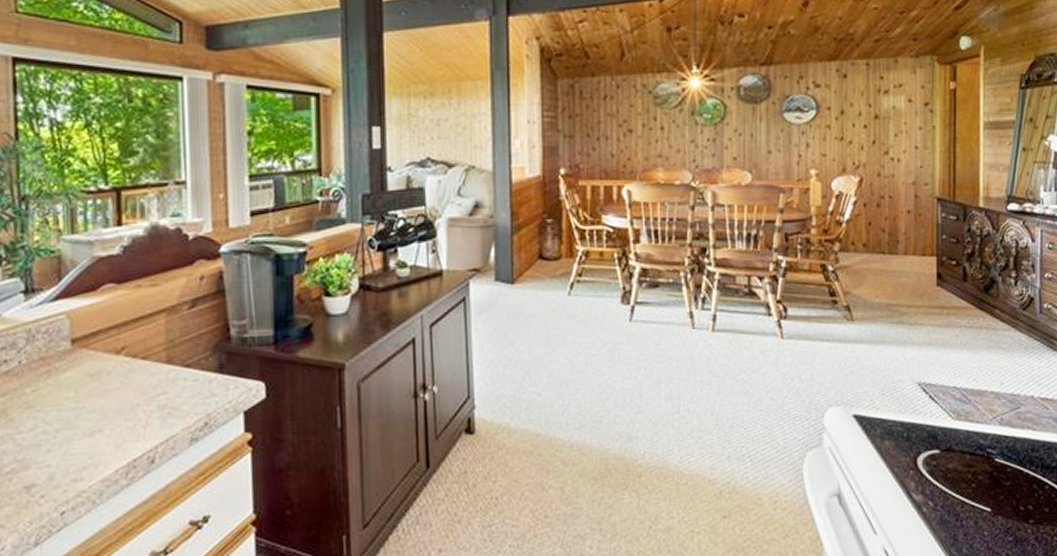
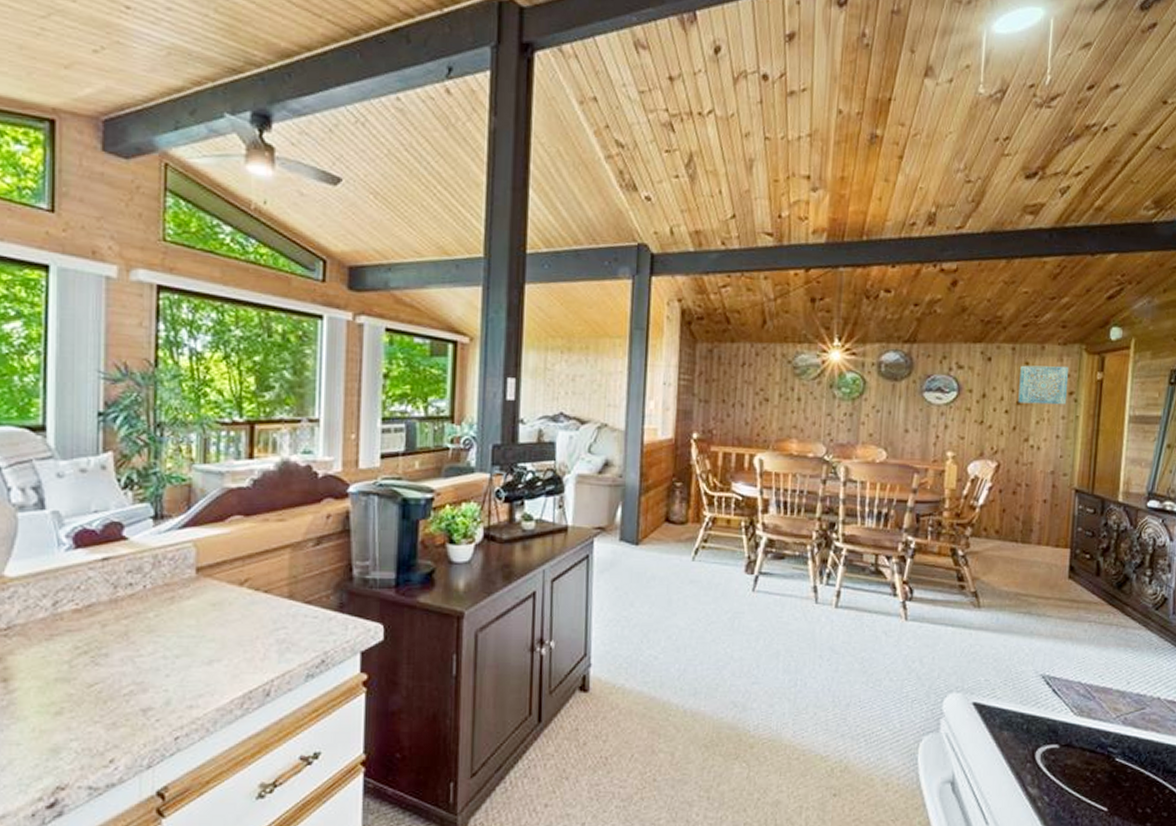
wall art: none [876,77,923,117] -> present [1018,365,1069,405]

